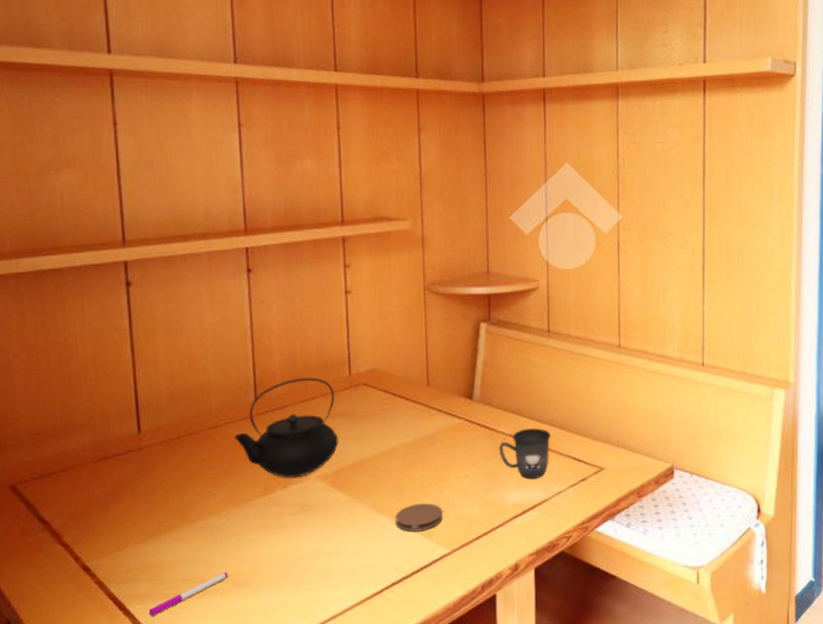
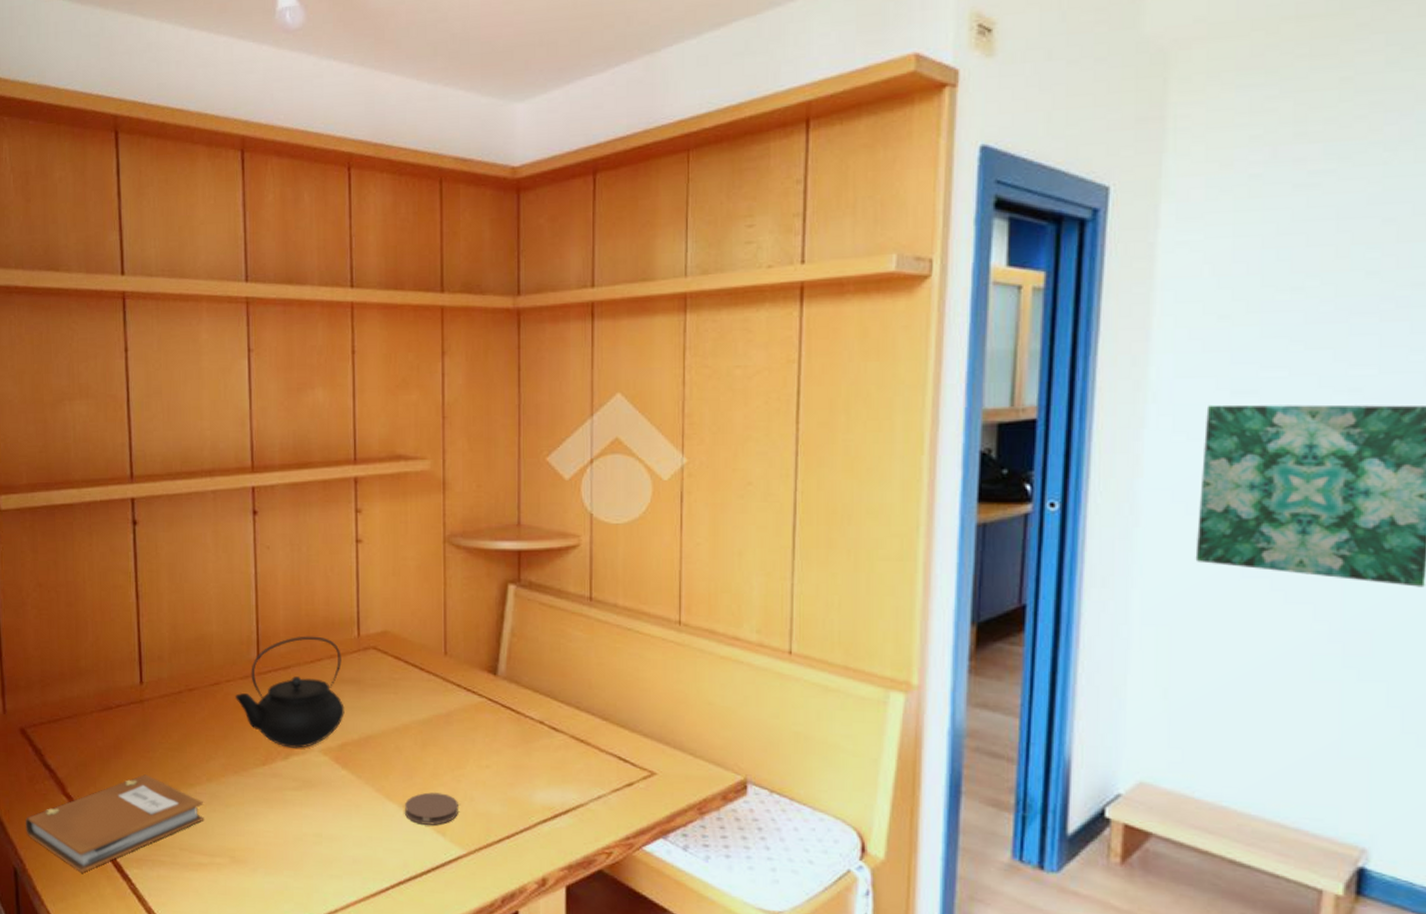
notebook: none [18,516,206,616] -> present [26,774,203,873]
pen: present [148,572,228,617] -> none [145,845,225,884]
mug: present [498,428,551,479] -> none [526,715,590,778]

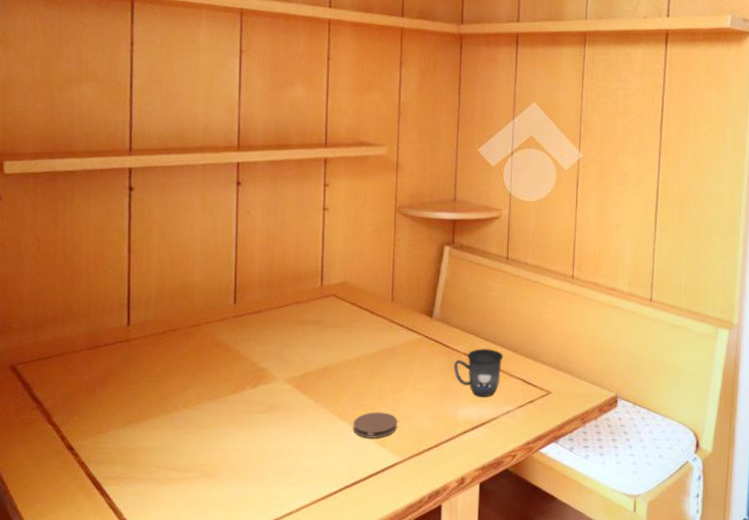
notebook: present [26,774,203,873] -> none [10,403,179,492]
teapot: present [234,636,345,748] -> none [212,285,307,378]
mug: none [526,715,590,778] -> present [453,349,503,398]

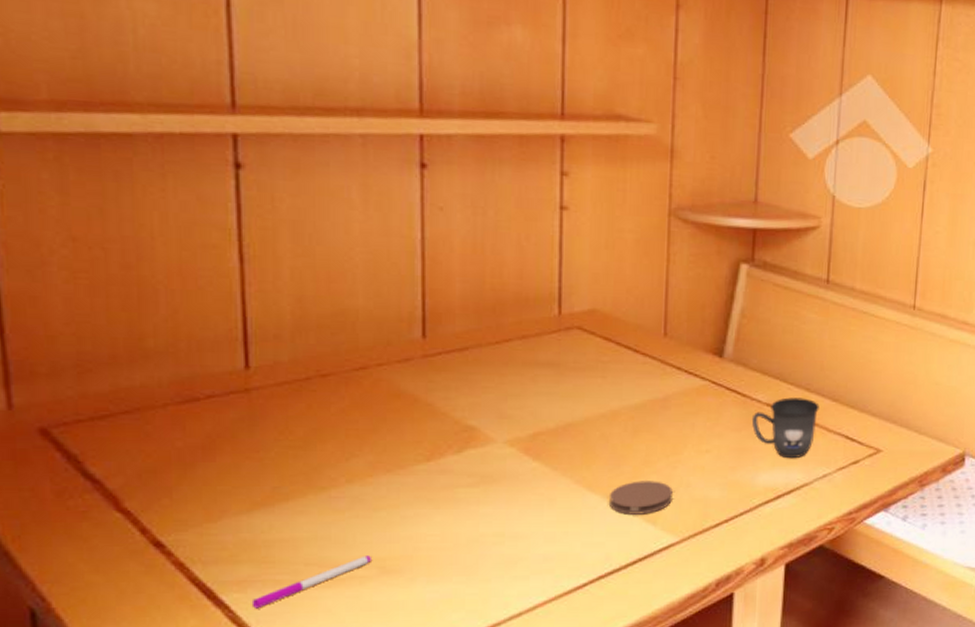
pen: none [122,462,196,498] -> present [251,555,371,609]

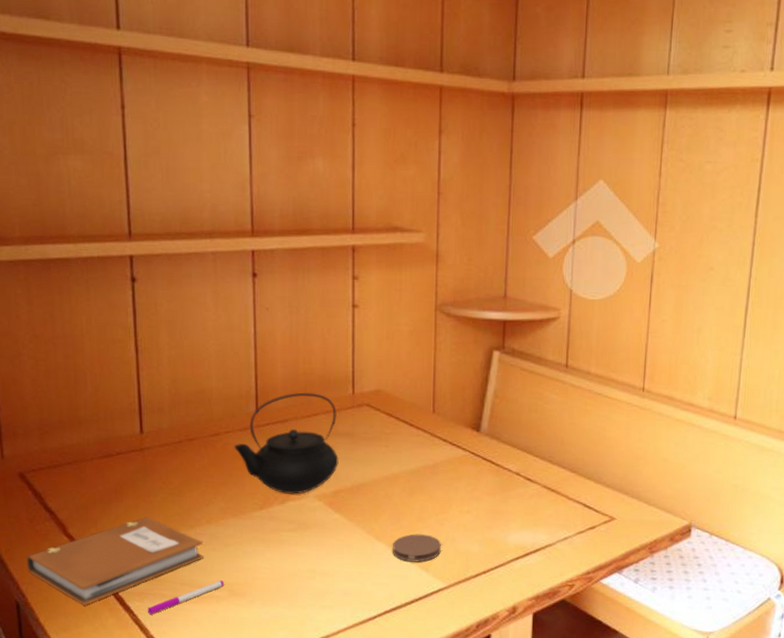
notebook: none [50,479,340,605] -> present [27,517,203,606]
teapot: none [388,313,539,440] -> present [233,392,339,494]
mug: present [751,397,820,459] -> none [503,468,561,522]

